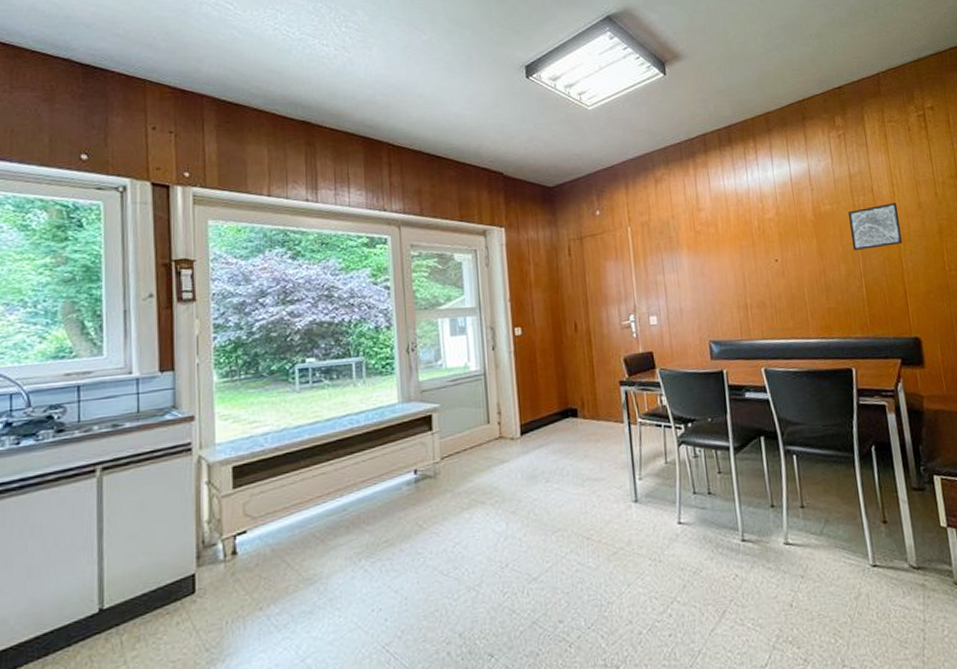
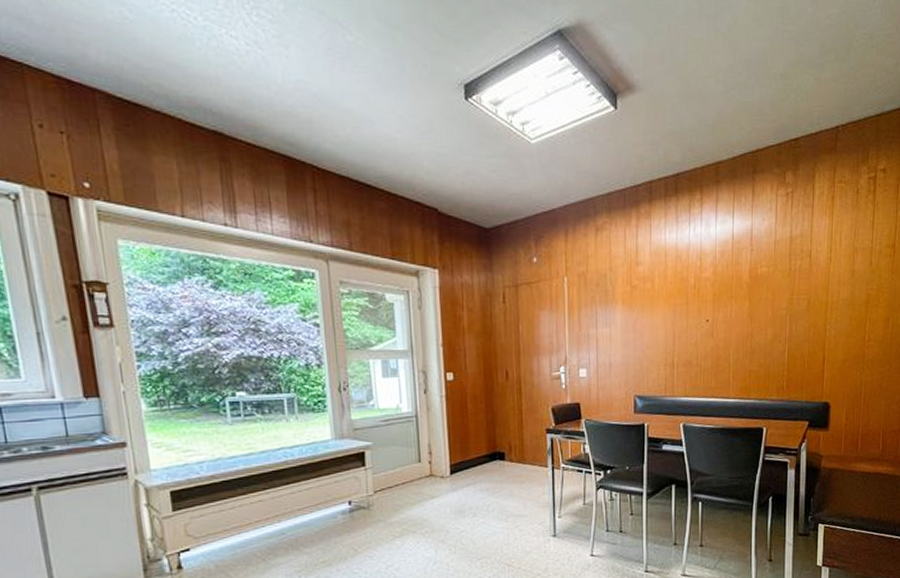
wall art: present [848,202,902,250] -> none [782,268,832,315]

